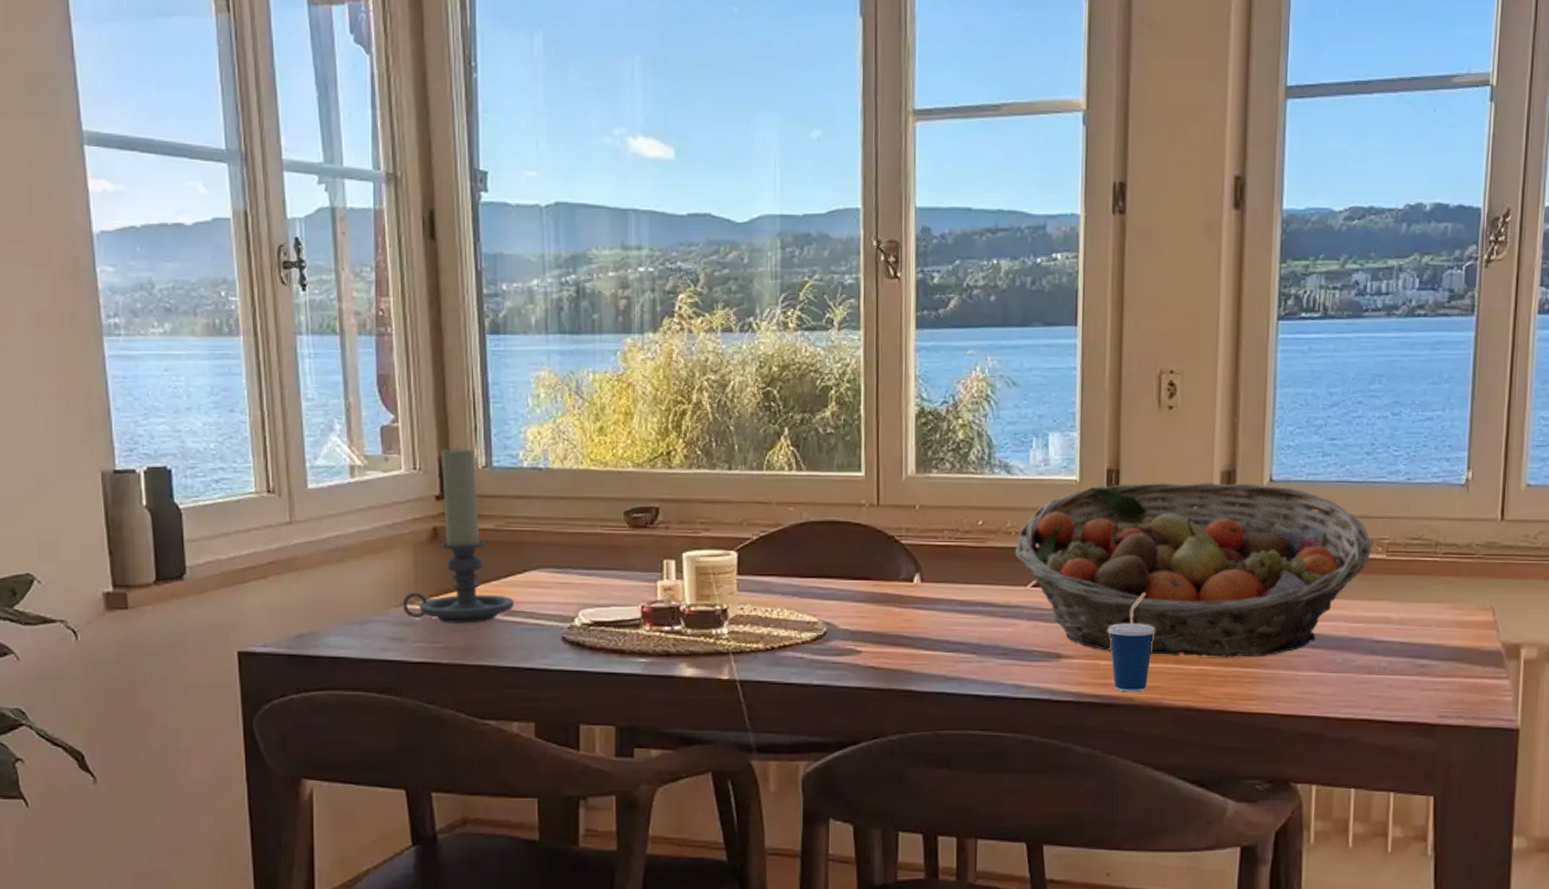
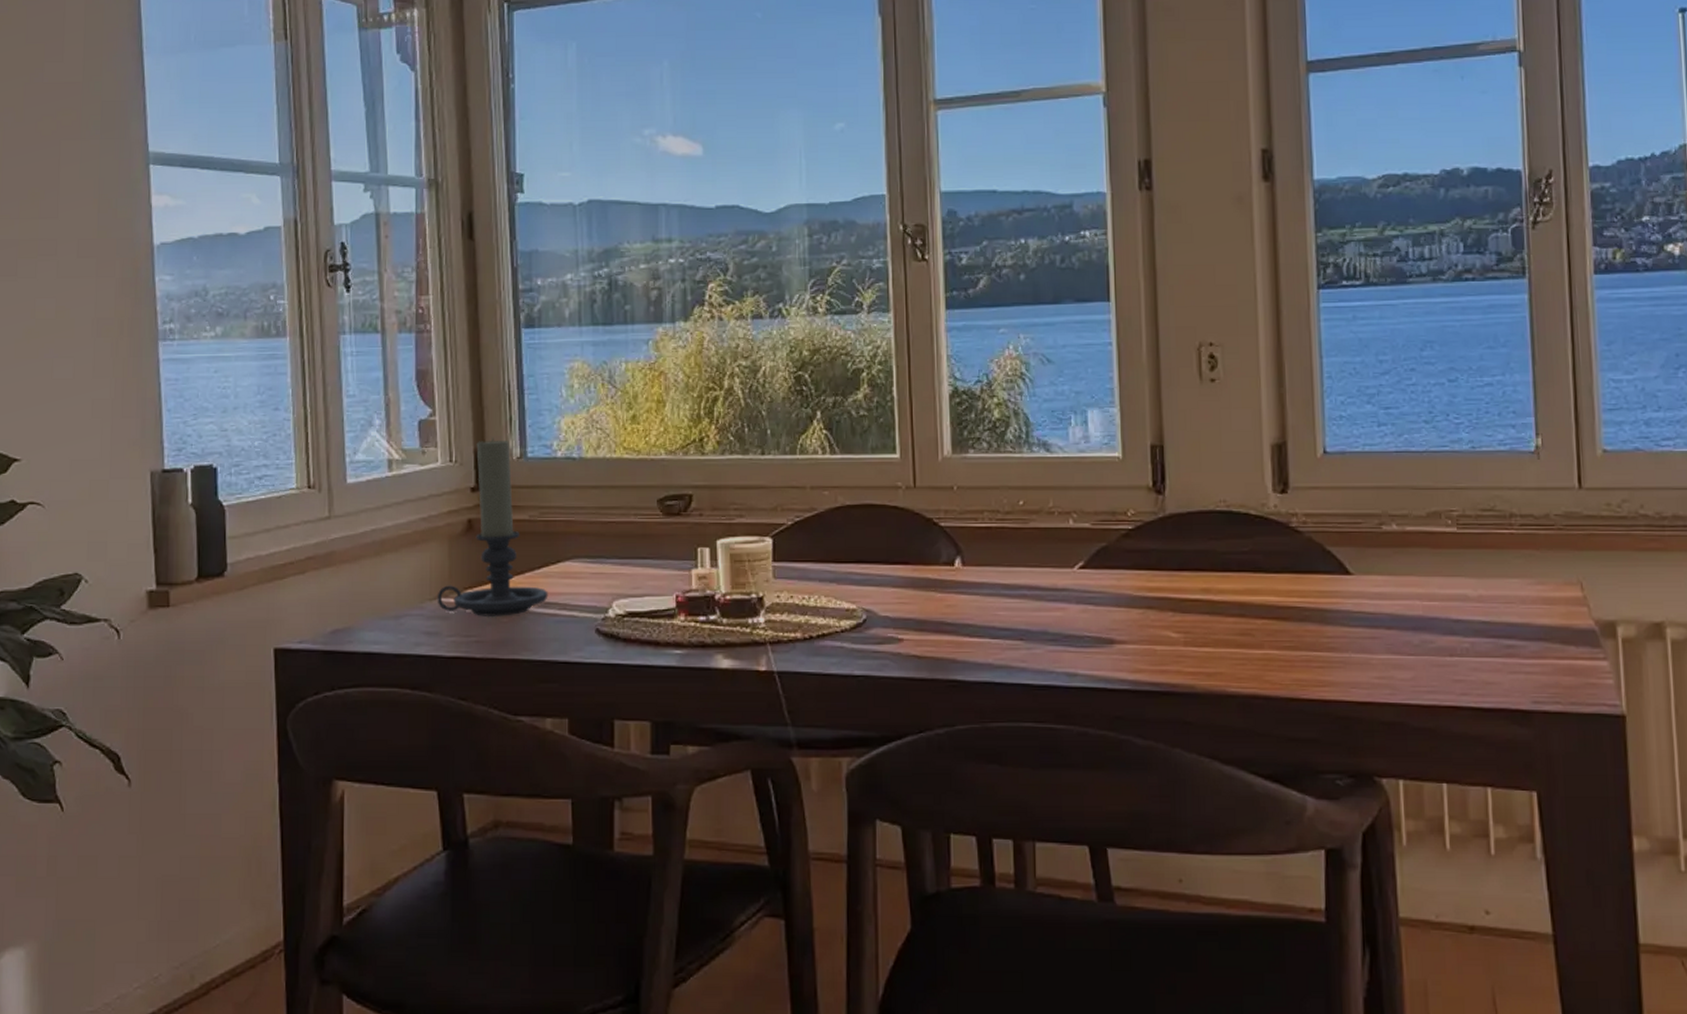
fruit basket: present [1015,482,1372,658] -> none [1059,456,1440,640]
cup: present [1108,592,1156,692] -> none [1162,572,1214,679]

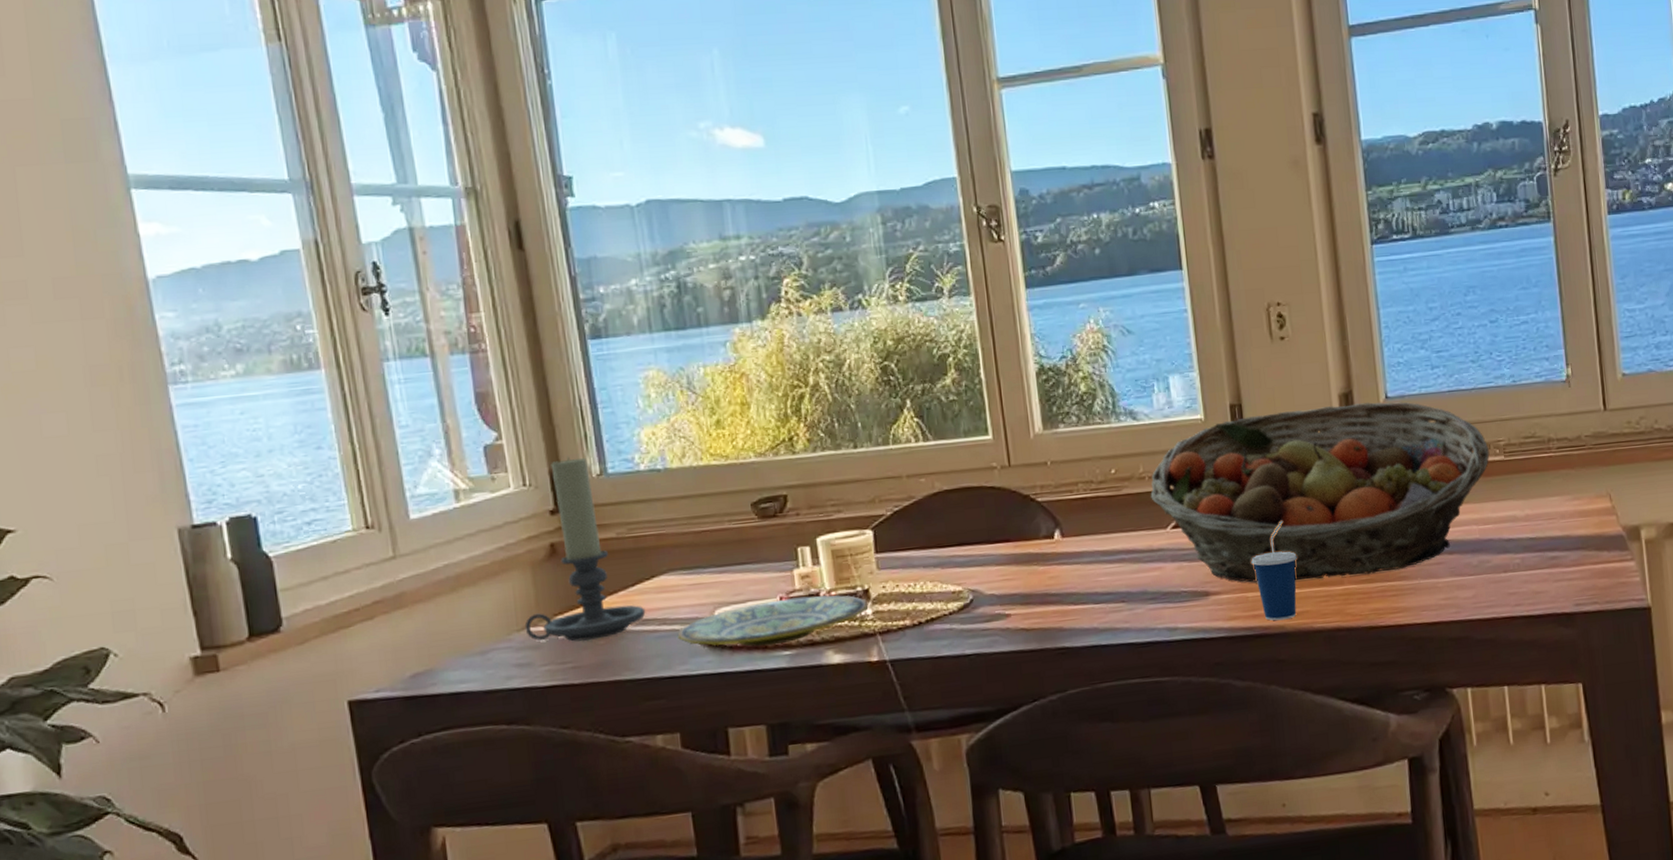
plate: none [576,597,762,642] -> present [677,595,869,647]
fruit basket: none [1059,456,1440,640] -> present [1150,402,1490,583]
cup: none [1162,572,1214,679] -> present [1251,520,1297,621]

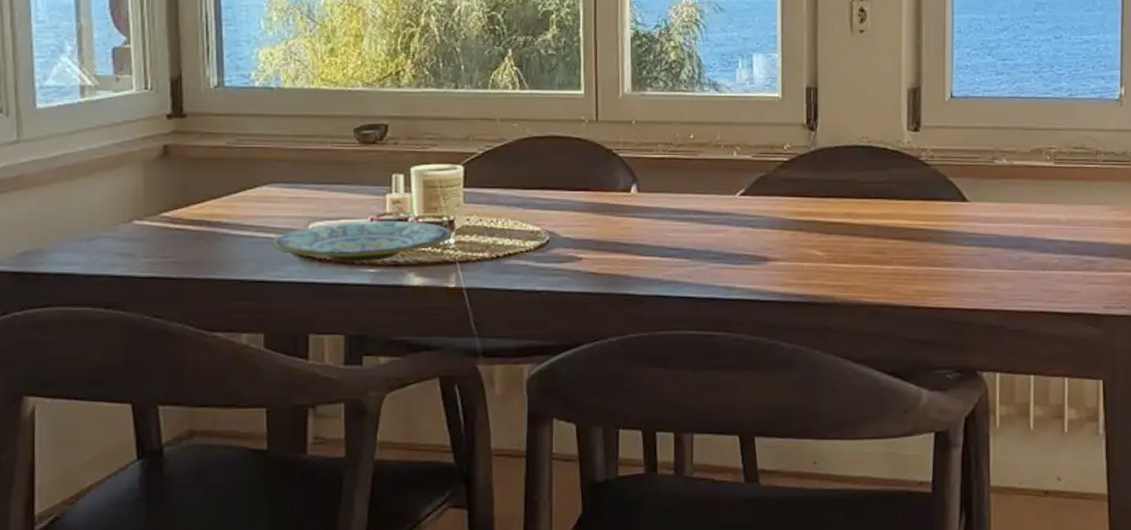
candle holder: present [524,456,646,642] -> none [131,66,245,239]
fruit basket: present [1150,402,1490,583] -> none [724,98,1041,257]
cup: present [1251,520,1297,621] -> none [810,199,853,292]

